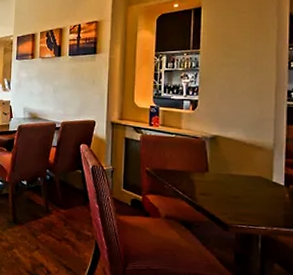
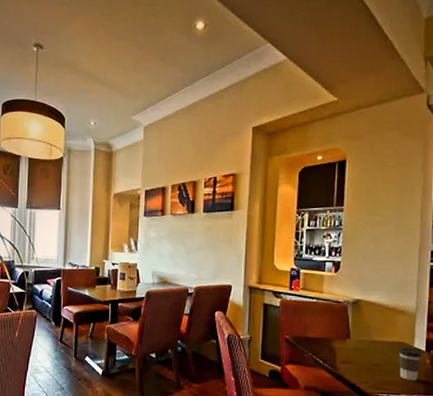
coffee cup: none [257,182,280,215] -> present [398,347,422,382]

